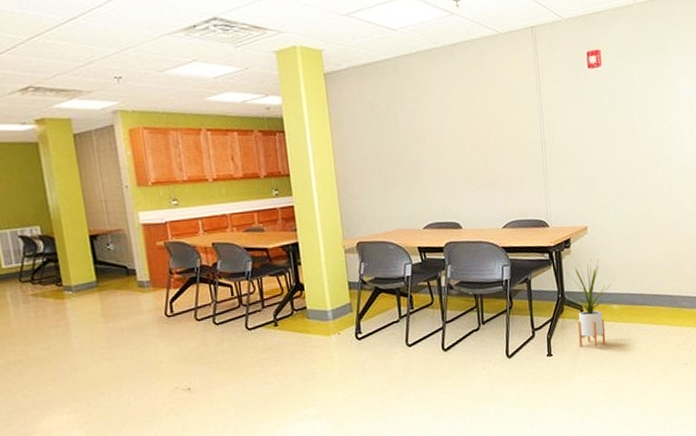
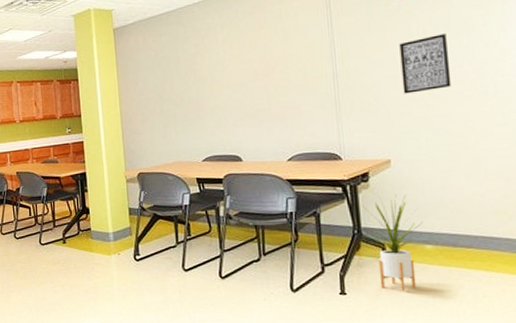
wall art: none [595,109,633,164] -> present [399,34,452,94]

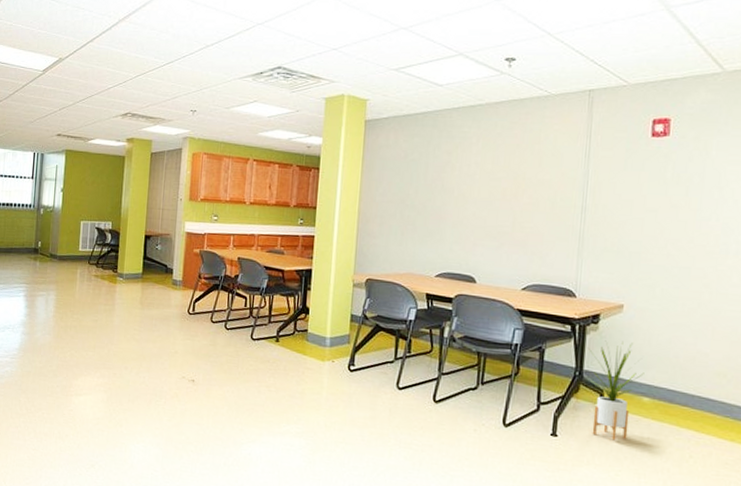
wall art: present [399,34,452,94] -> none [647,184,699,241]

